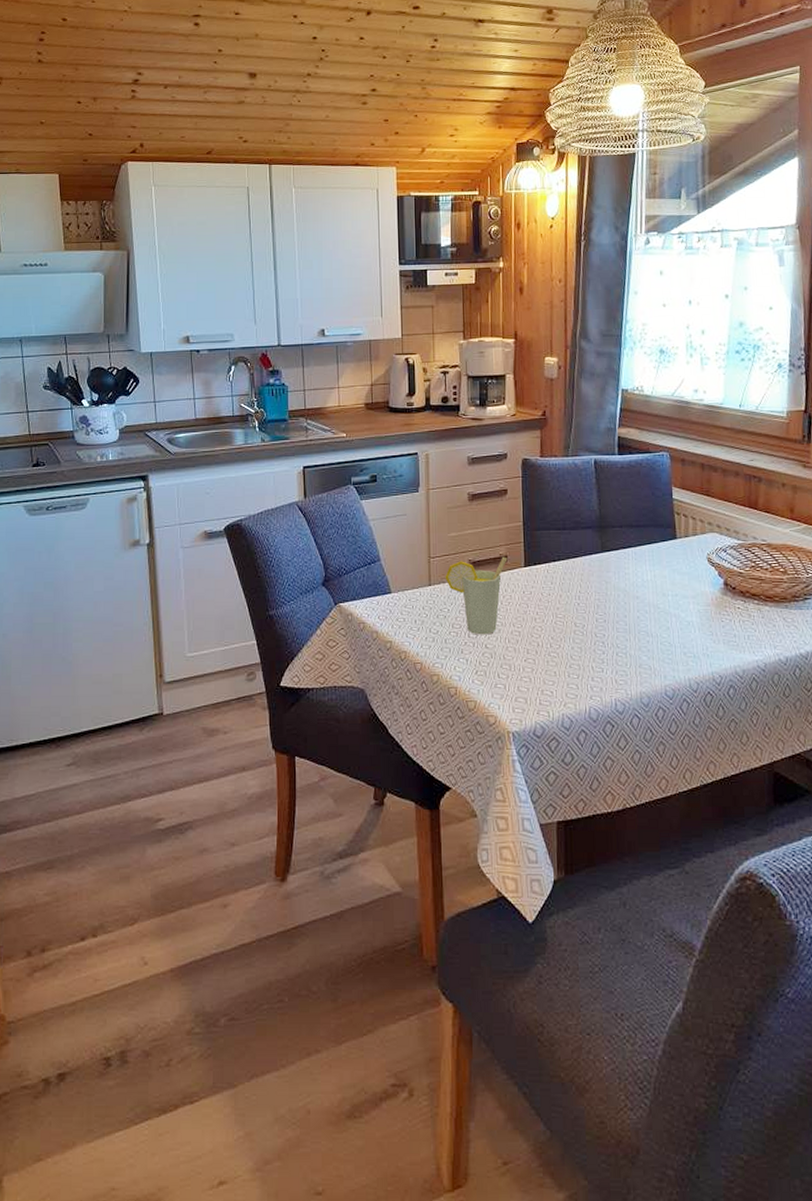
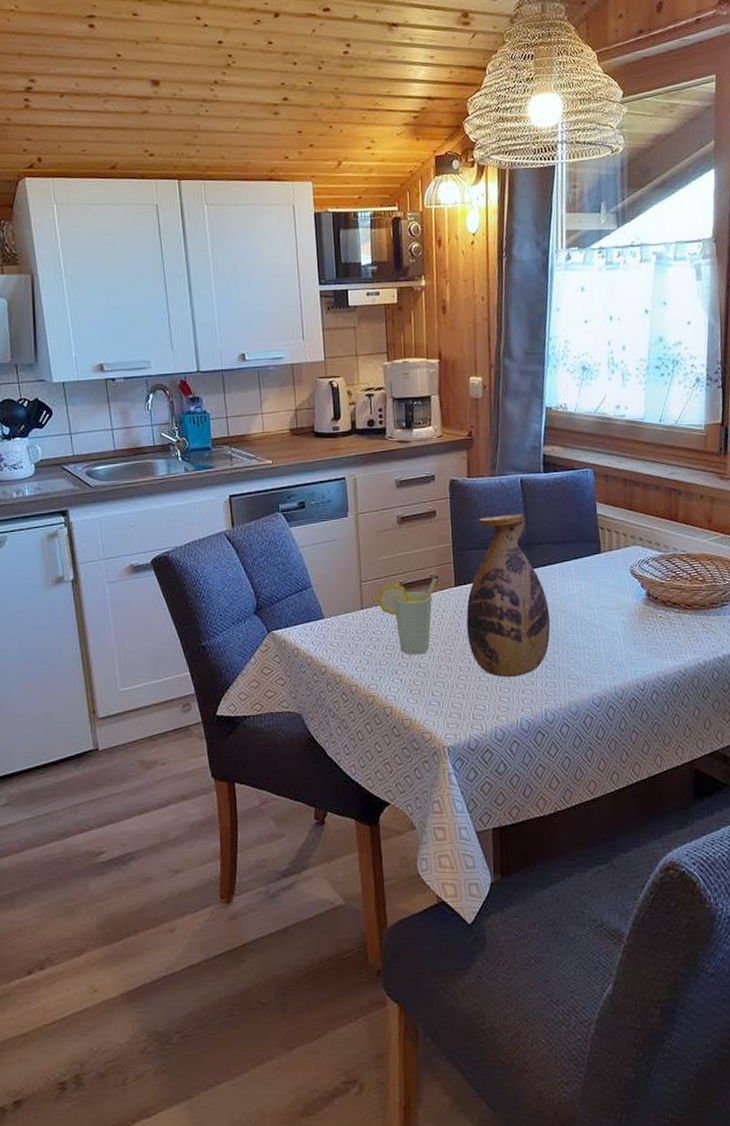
vase: none [535,495,623,664] -> present [466,513,551,678]

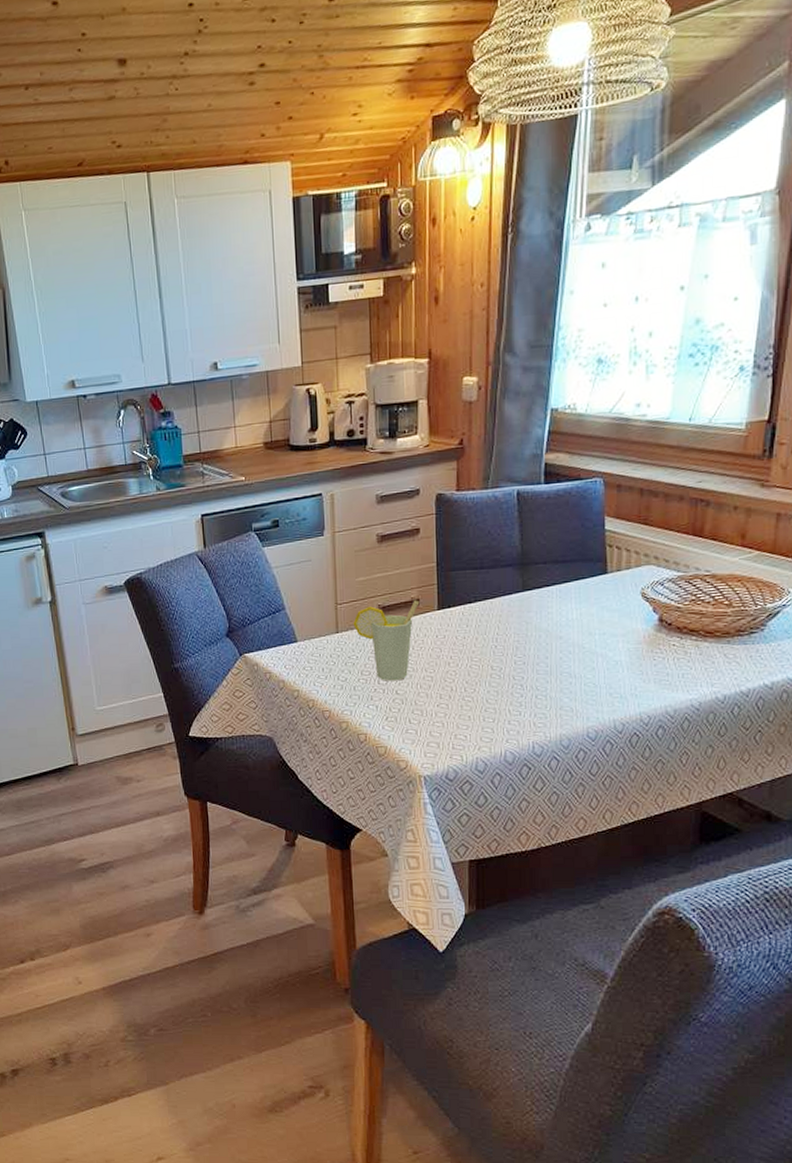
vase: present [466,513,551,678] -> none [449,530,544,708]

